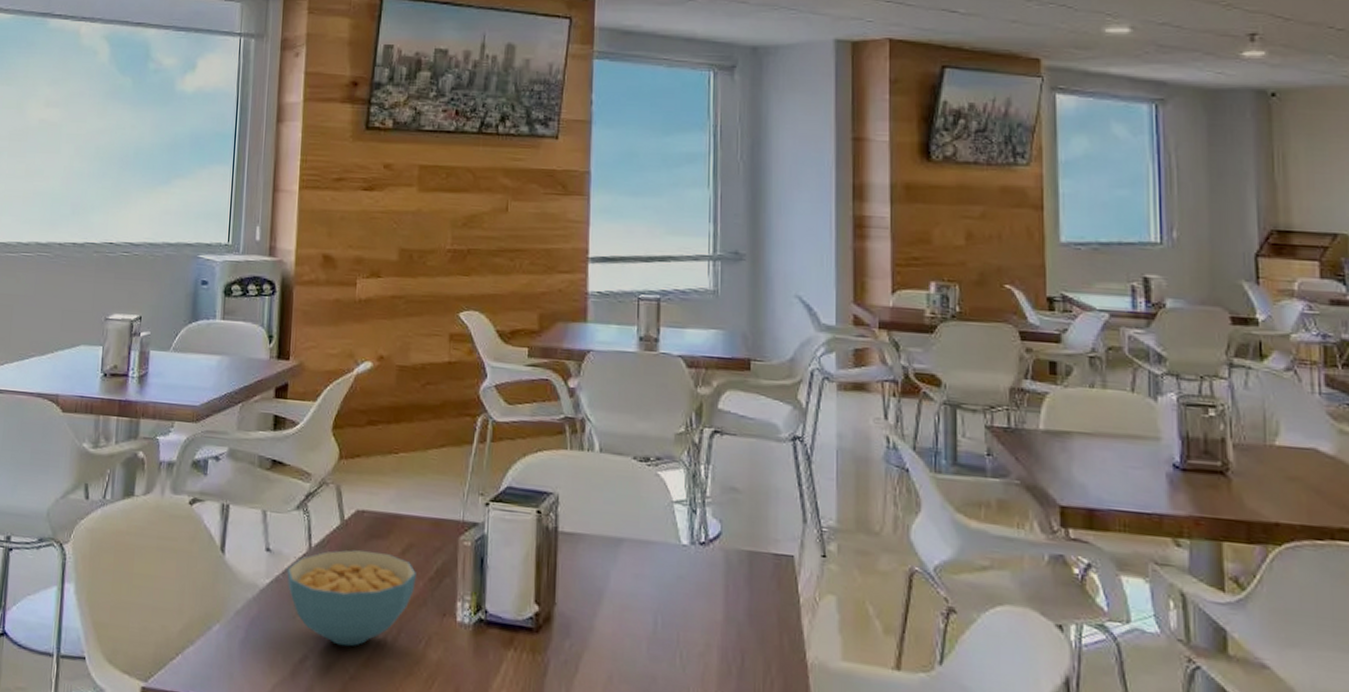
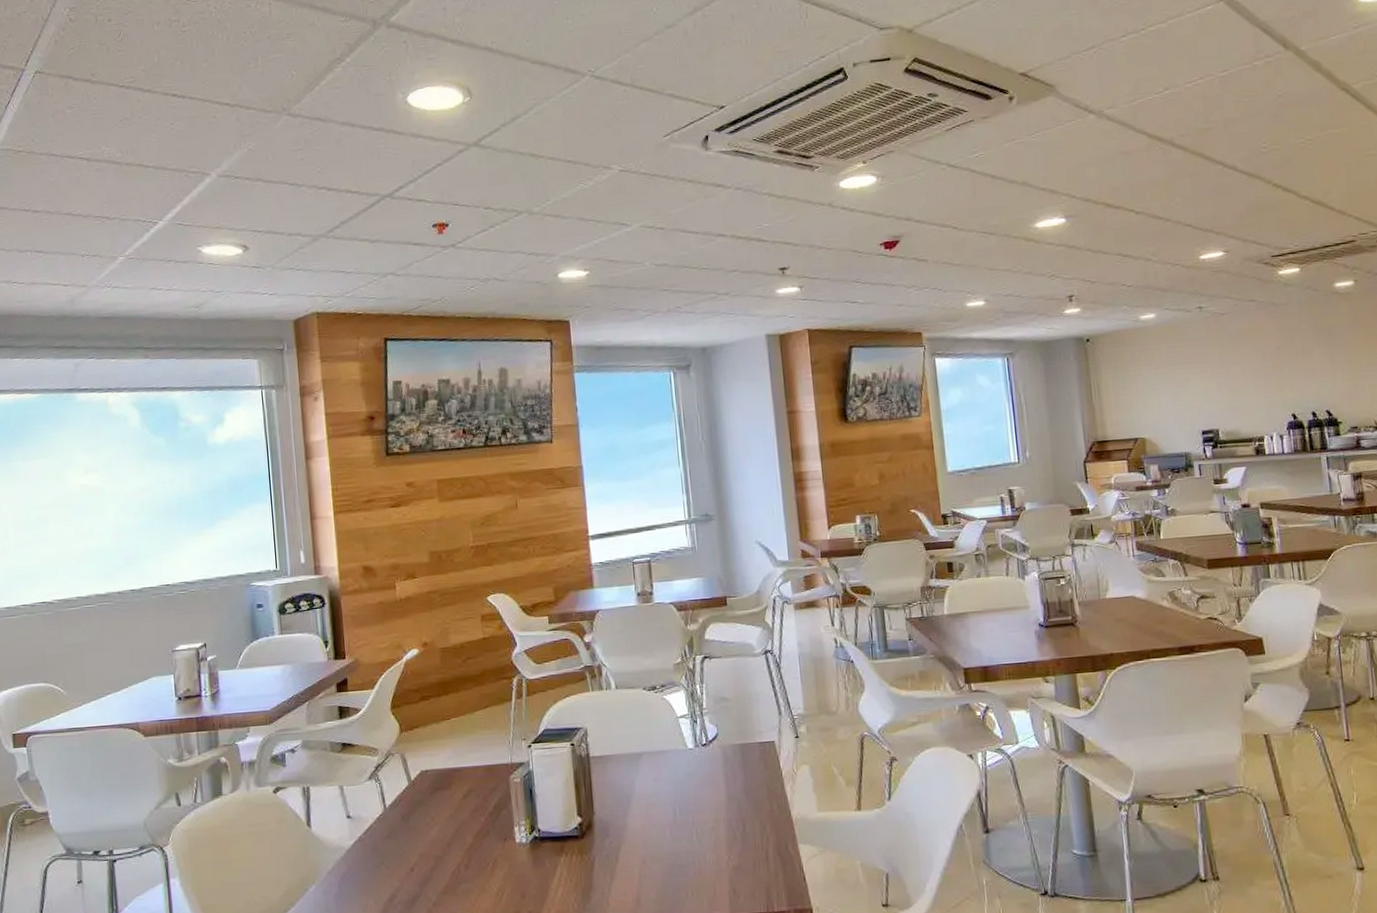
cereal bowl: present [287,550,416,647] -> none [367,801,478,881]

